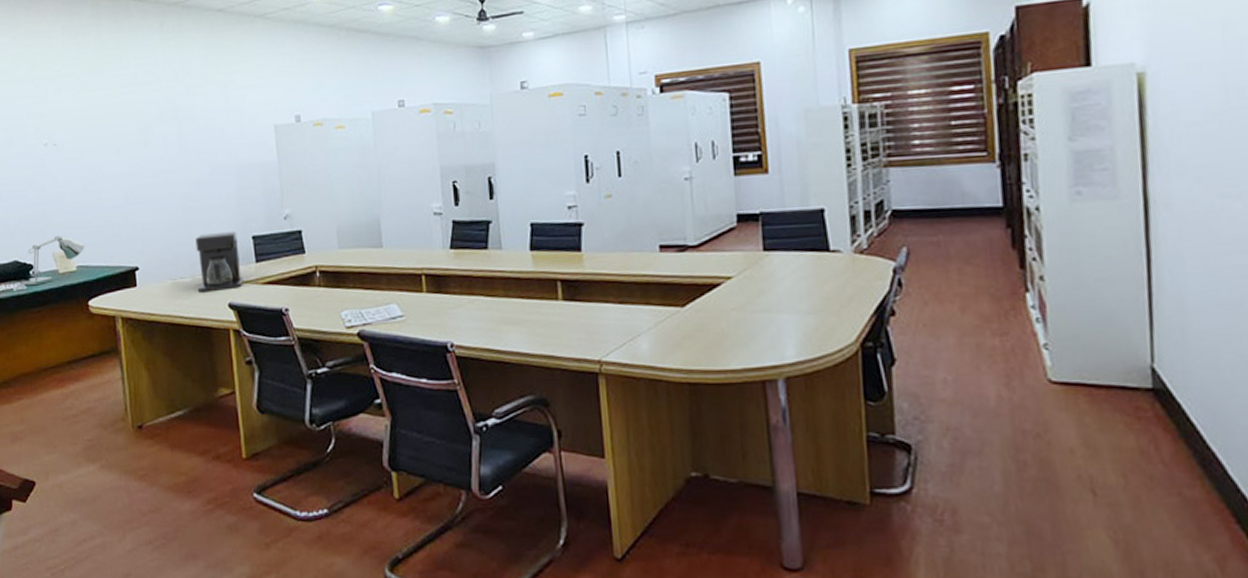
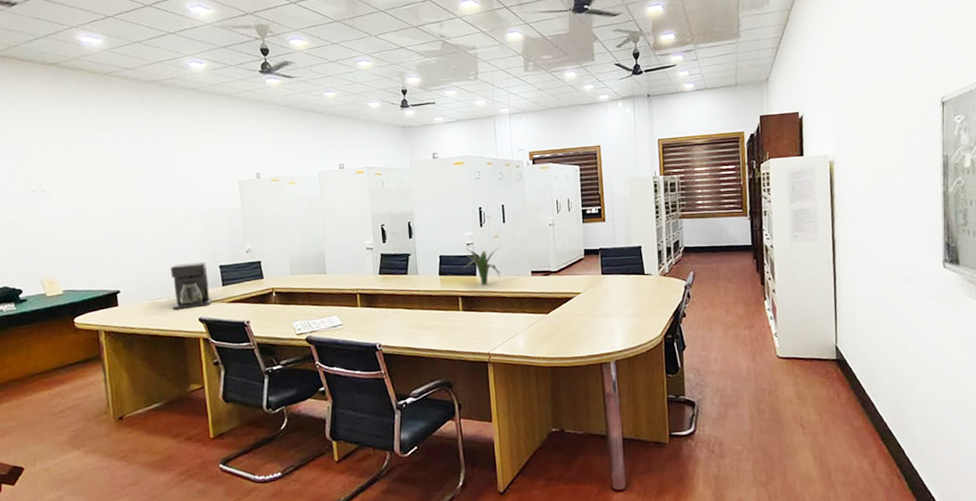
desk lamp: present [20,235,85,286] -> none [9,265,71,307]
plant: none [564,209,617,264] -> present [464,245,502,285]

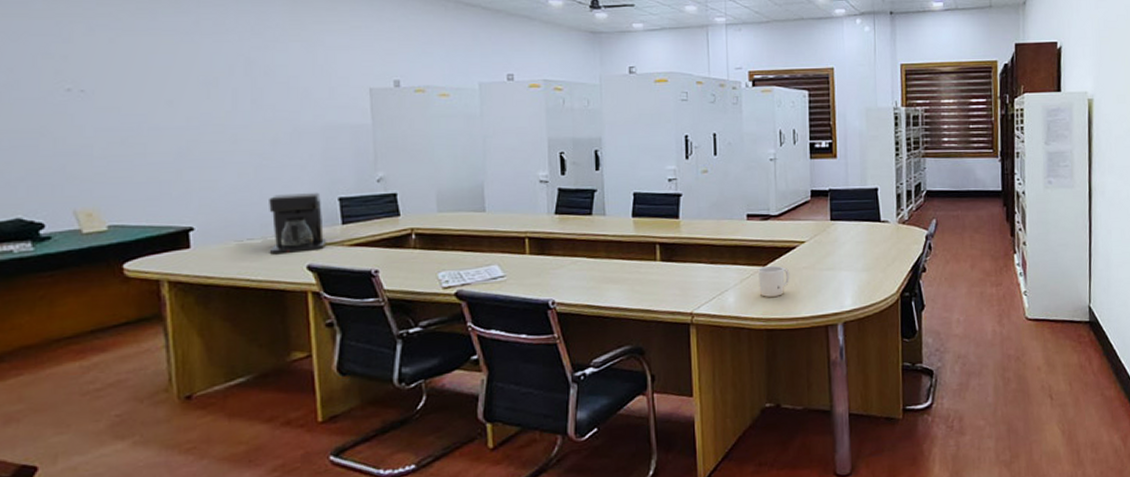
plant: present [464,245,502,285] -> none [664,182,712,230]
mug: none [542,313,569,340] -> present [758,265,790,297]

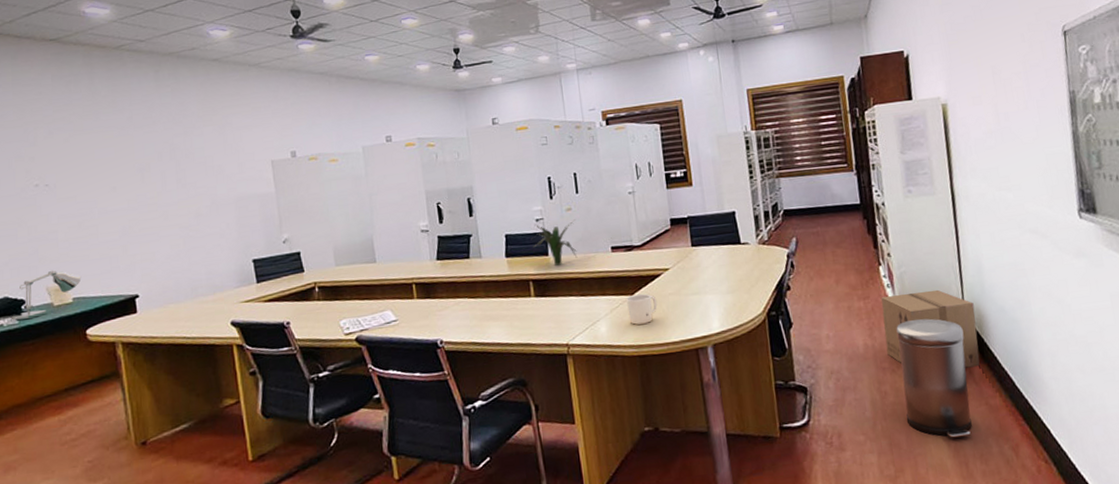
desk lamp: none [23,191,121,247] -> present [10,270,82,320]
coffee maker: present [269,192,327,255] -> none [196,256,246,314]
plant: none [664,182,712,230] -> present [534,219,578,266]
cardboard box: none [1012,281,1100,359] -> present [880,289,980,368]
pedal bin: none [1024,309,1087,426] -> present [896,318,972,438]

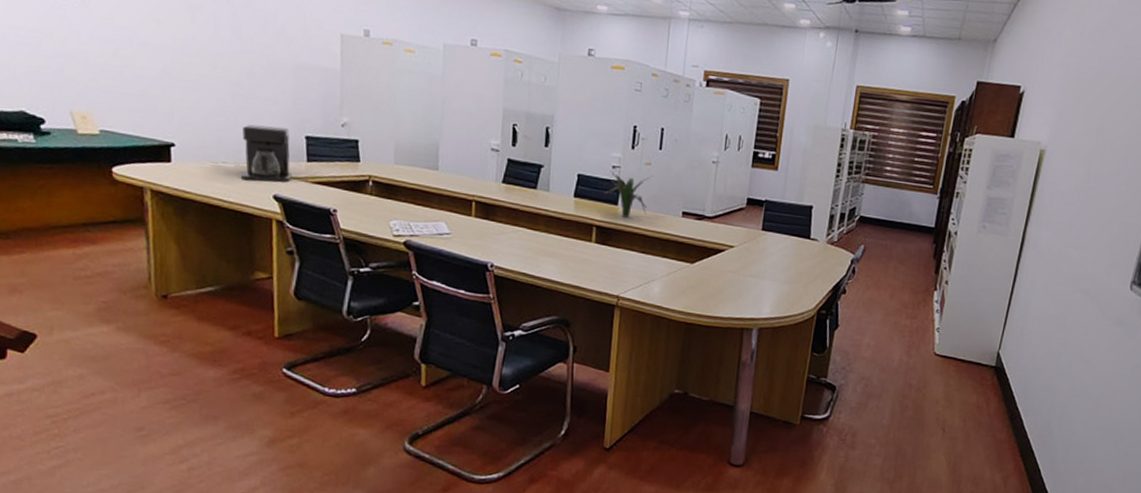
desk lamp: present [10,270,82,320] -> none [27,94,112,142]
coffee maker: none [196,256,246,314] -> present [240,124,293,184]
mug: present [626,293,658,325] -> none [684,263,715,294]
cardboard box: present [880,289,980,368] -> none [918,320,1010,402]
pedal bin: present [896,318,972,438] -> none [918,347,993,460]

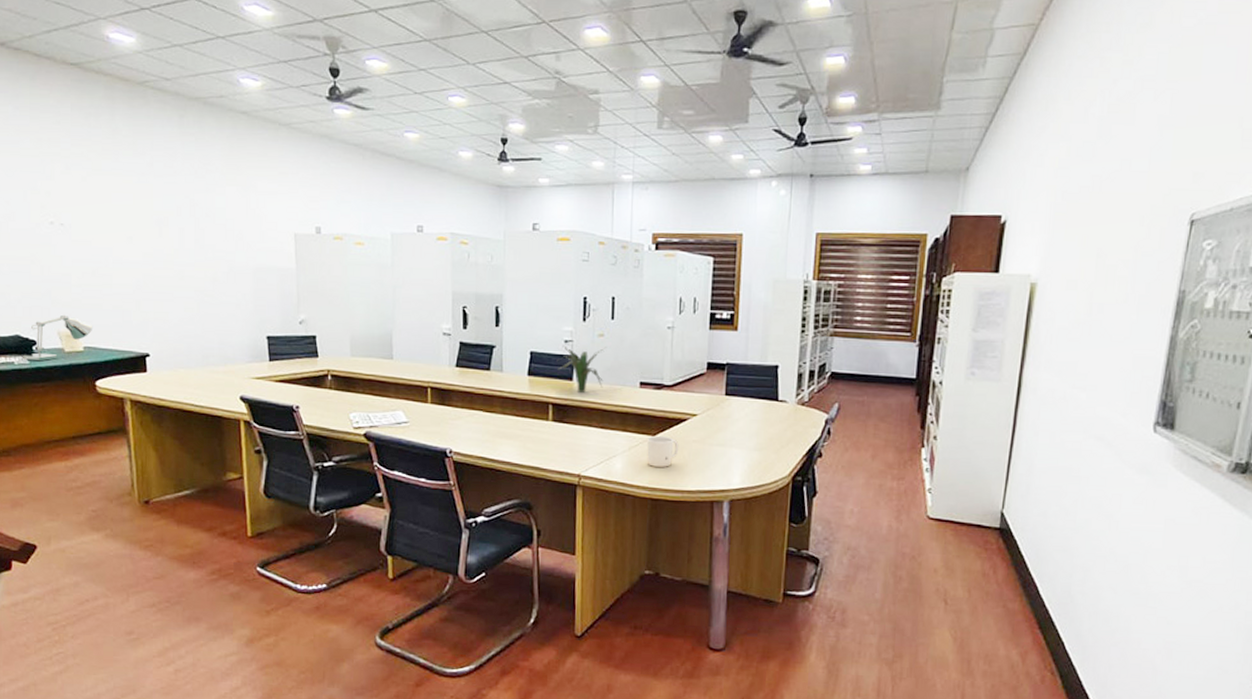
desk lamp: none [27,94,112,142] -> present [22,314,93,362]
coffee maker: present [240,124,293,184] -> none [209,329,257,385]
mug: none [684,263,715,294] -> present [647,435,679,467]

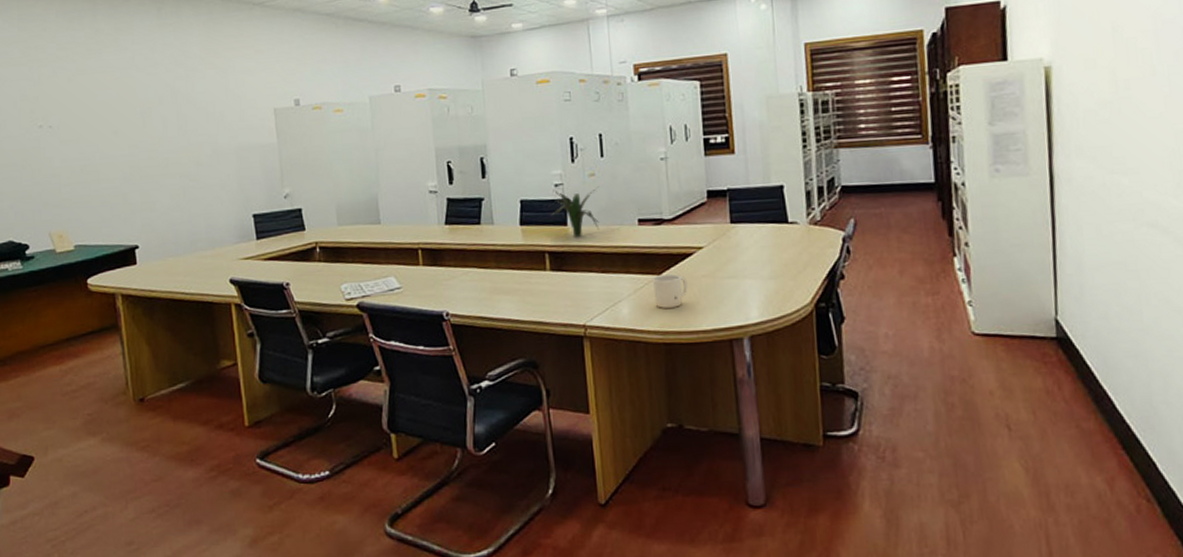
desk lamp: present [22,314,93,362] -> none [15,215,83,265]

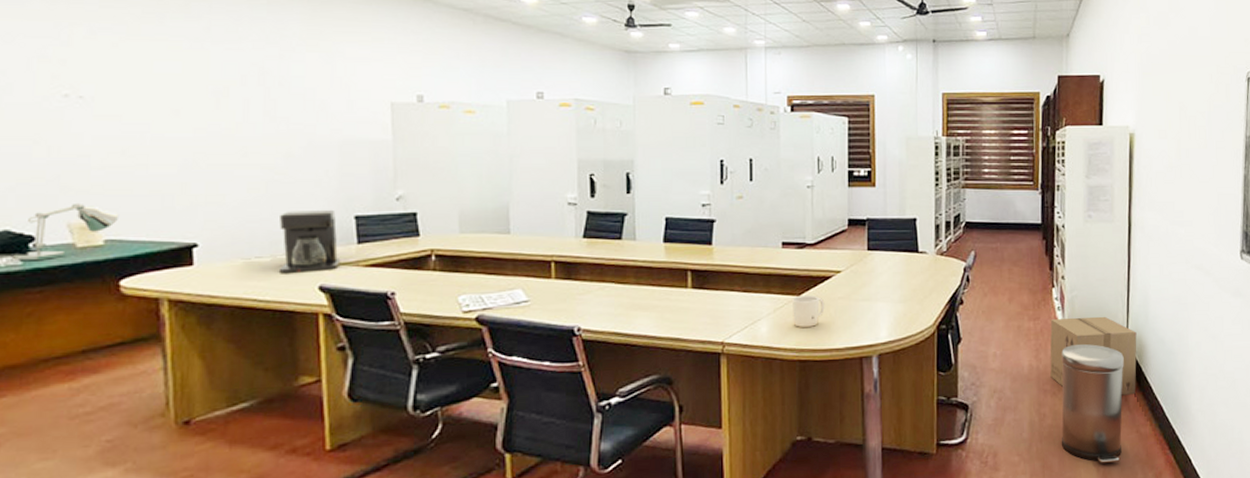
desk lamp: none [15,215,83,265] -> present [11,202,120,261]
coffee maker: none [196,209,245,270] -> present [278,209,341,274]
plant: present [551,186,600,237] -> none [697,209,747,257]
cardboard box: none [953,288,1073,383] -> present [1050,316,1137,396]
pedal bin: none [970,322,1057,463] -> present [1061,344,1124,463]

